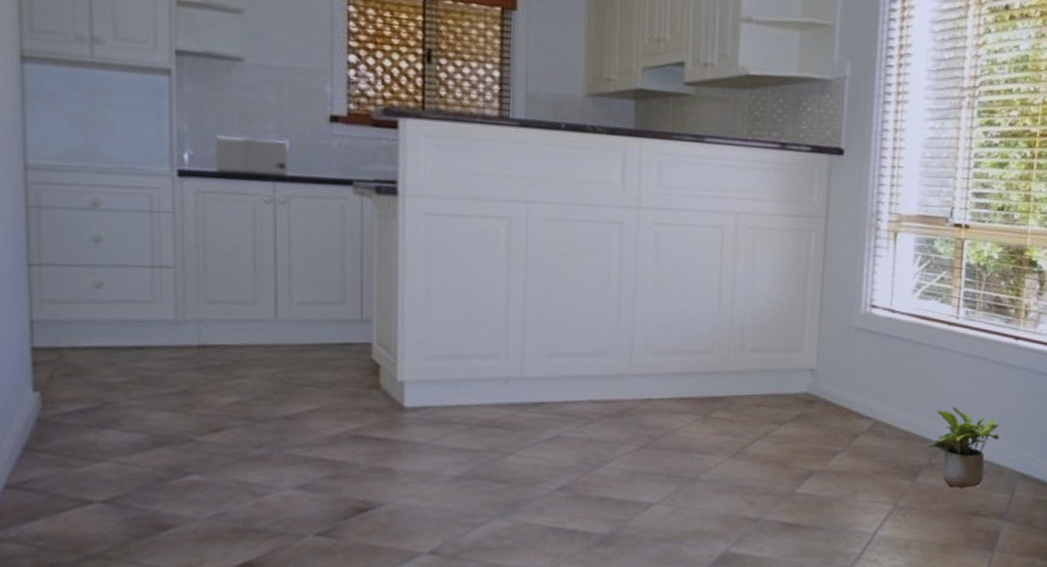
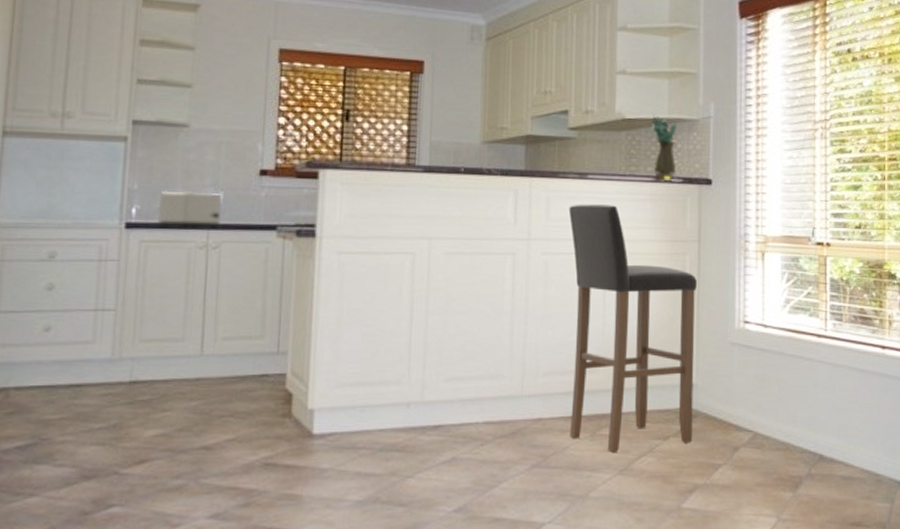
bar stool: none [681,170,823,435] -> present [568,204,698,452]
vase: none [778,72,807,150] -> present [651,114,677,182]
potted plant: present [926,407,1000,488] -> none [804,417,875,498]

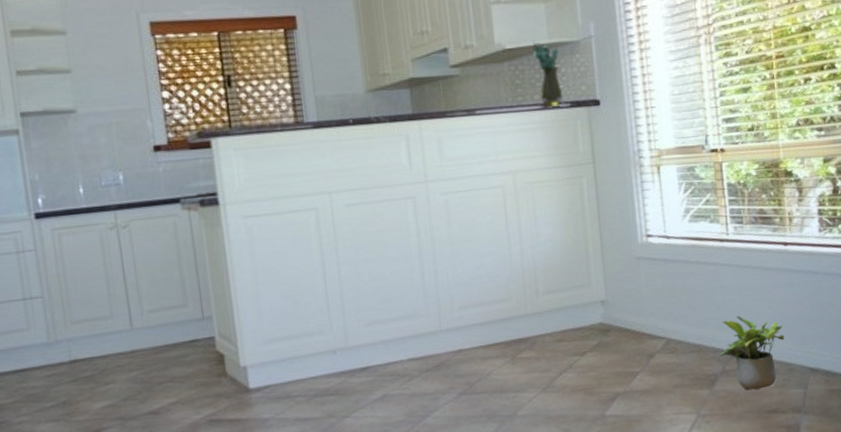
toaster: present [157,190,223,229] -> none [61,174,126,215]
bar stool: present [568,204,698,452] -> none [461,137,608,373]
potted plant: none [804,417,875,498] -> present [718,315,785,391]

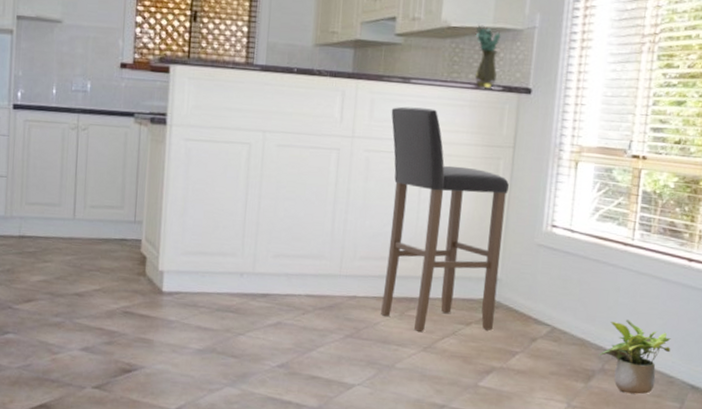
bar stool: none [461,137,608,373] -> present [381,106,510,332]

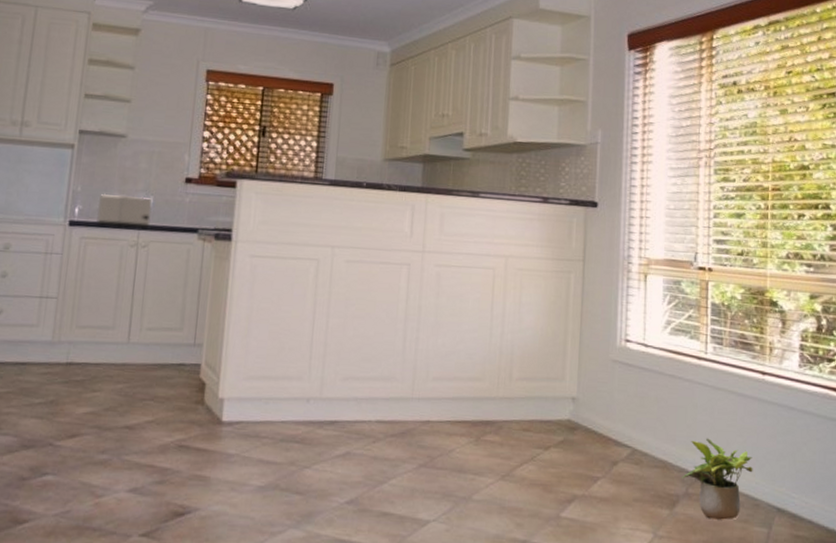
toaster: none [38,78,90,113] -> present [96,193,153,229]
bar stool: present [381,106,510,332] -> none [456,220,582,458]
vase: present [474,23,501,89] -> none [540,139,565,203]

